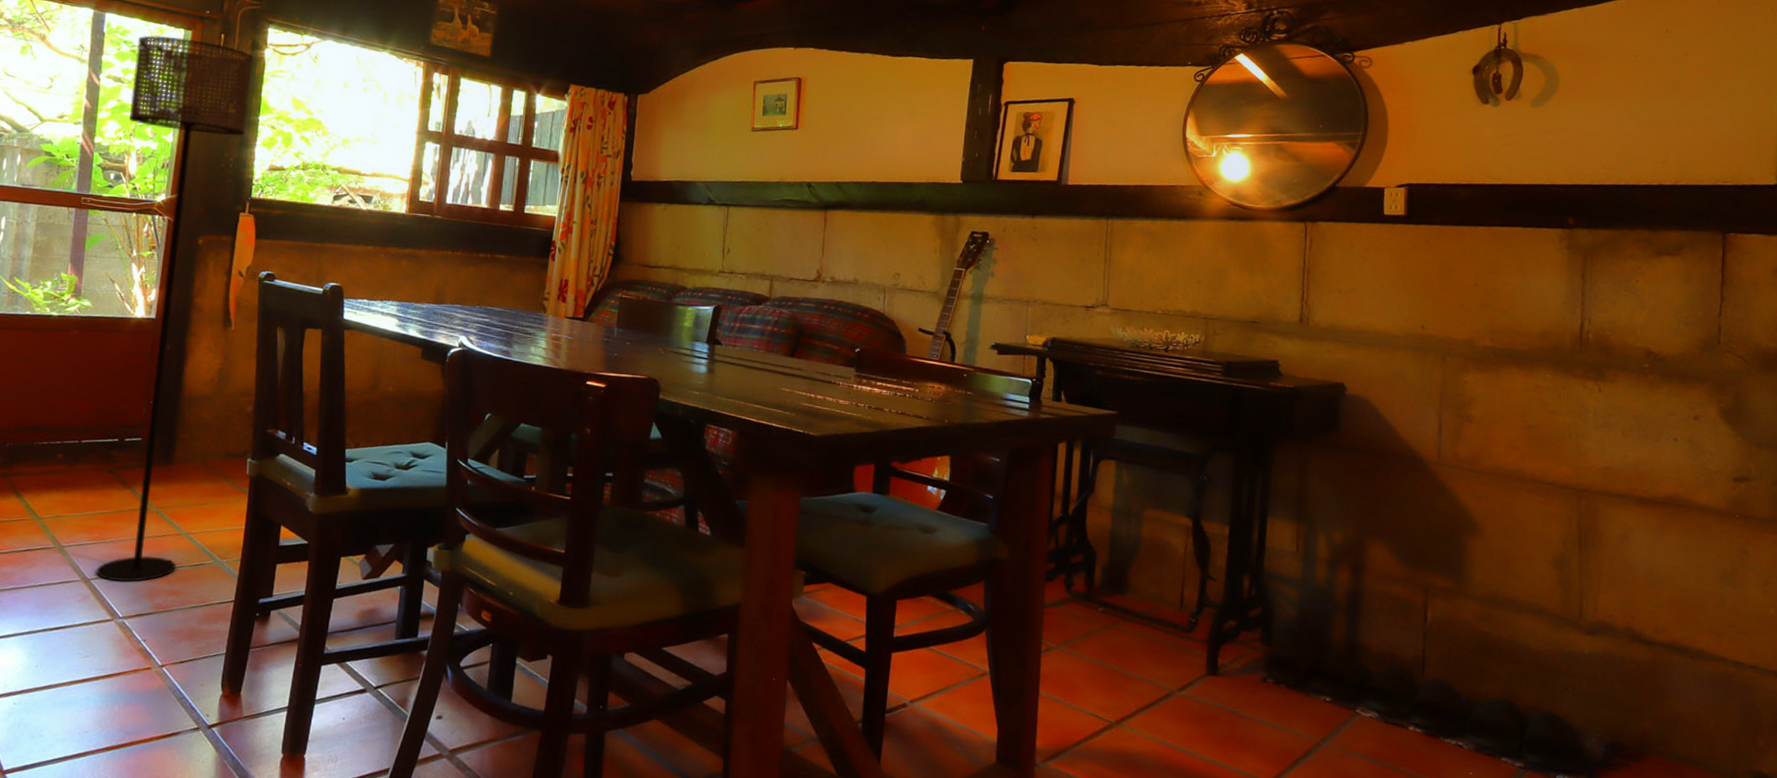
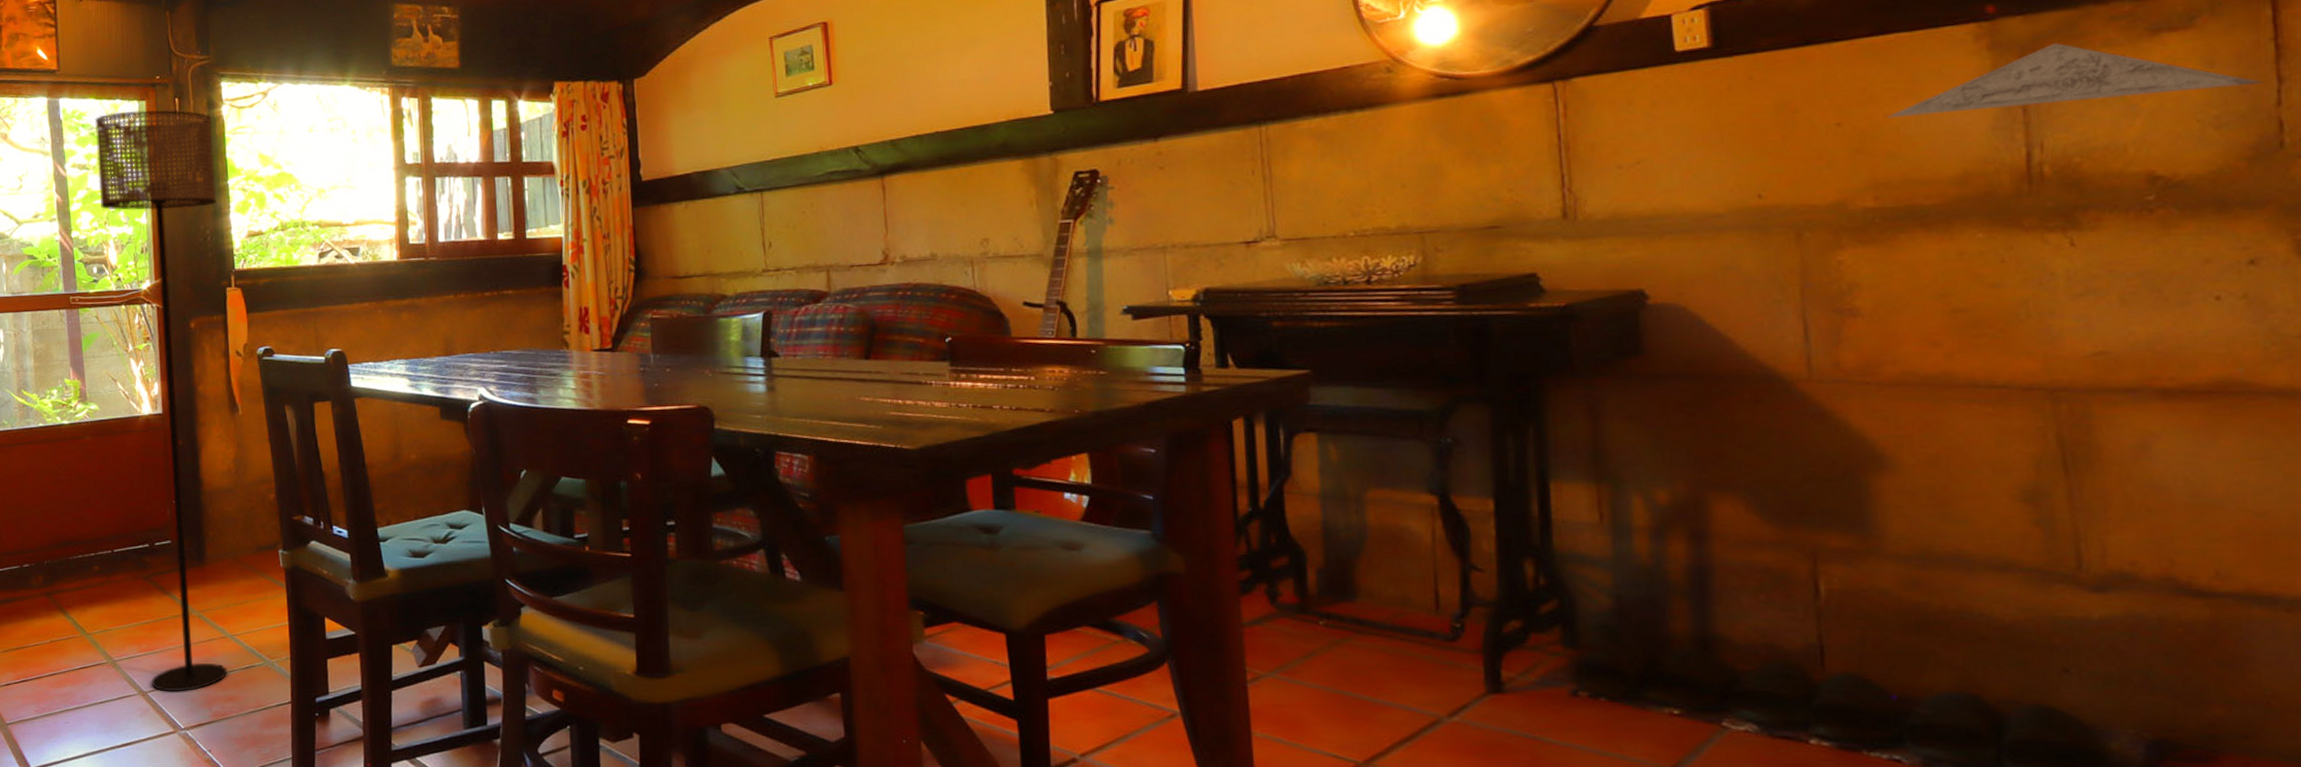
relief carving: none [1504,251,1714,300] -> present [1886,42,2264,118]

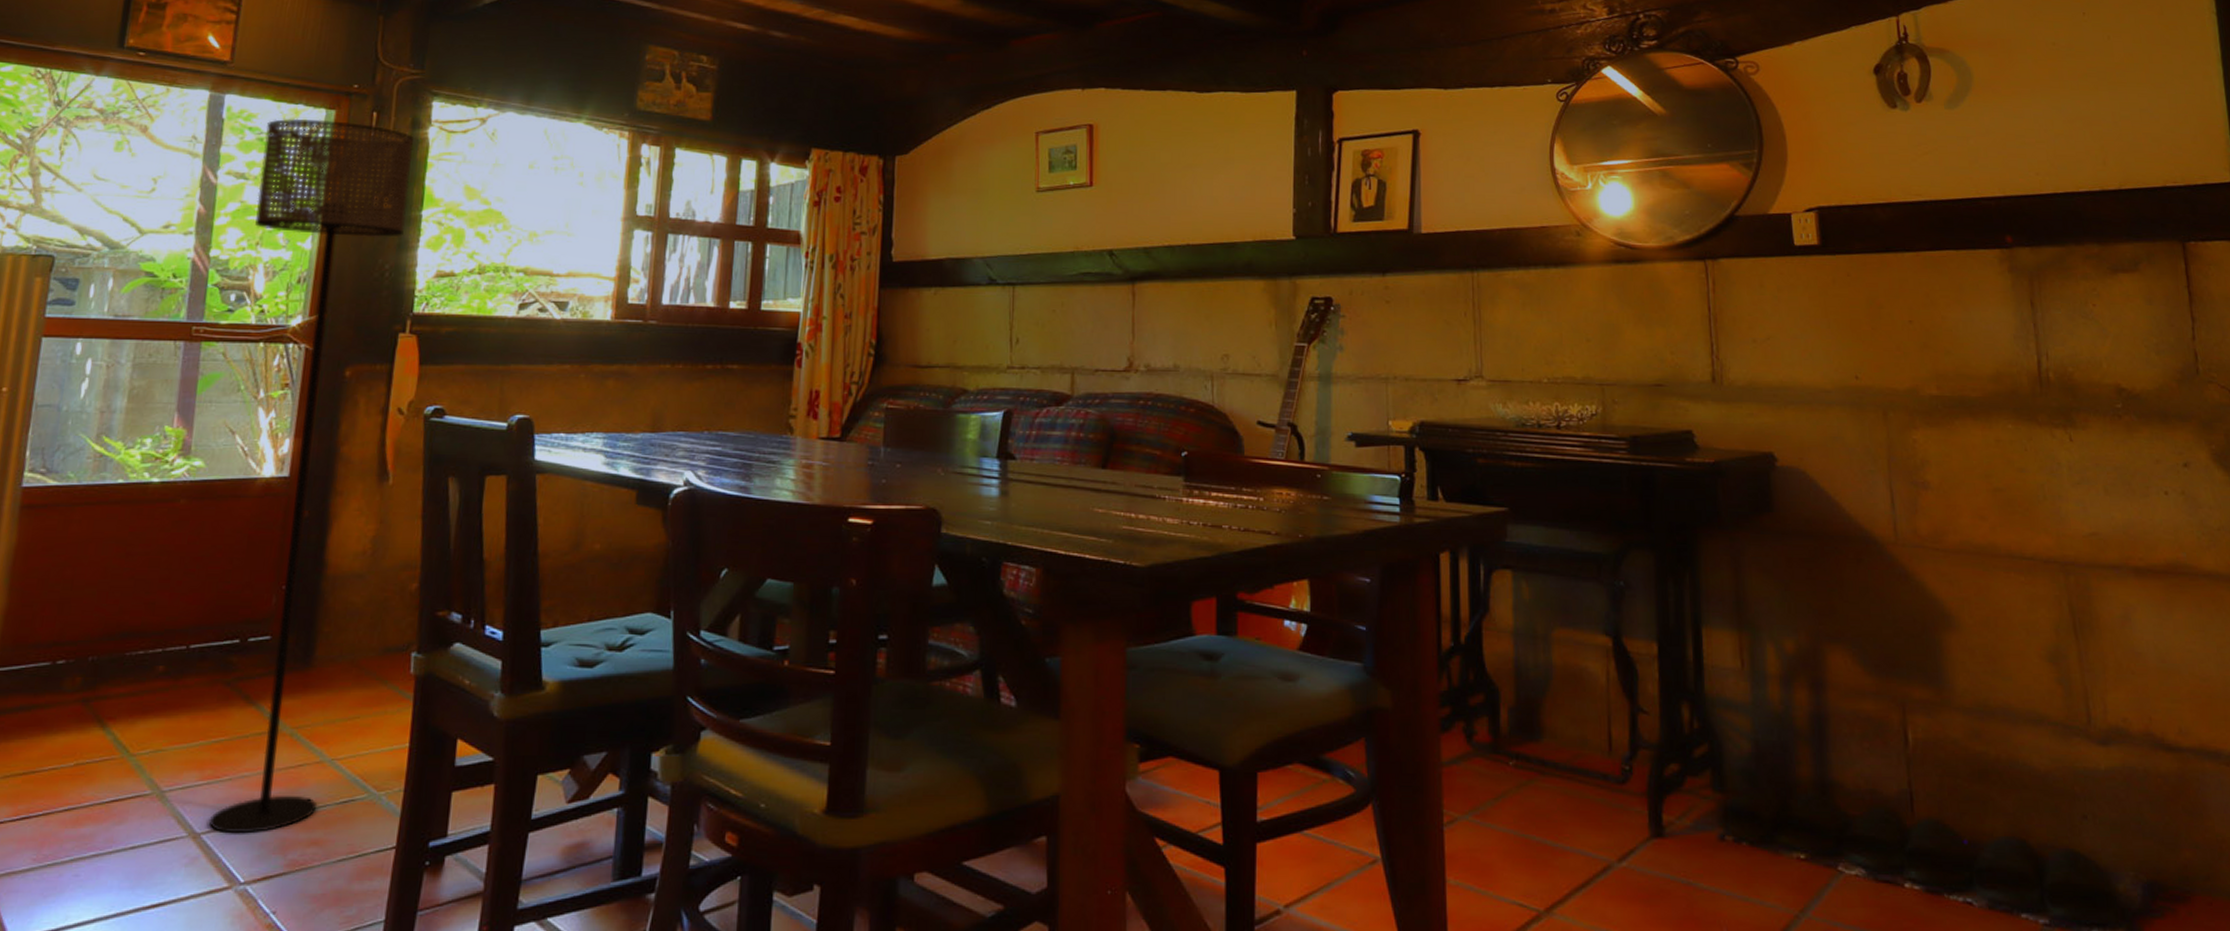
relief carving: present [1886,42,2264,118] -> none [1943,272,2184,322]

